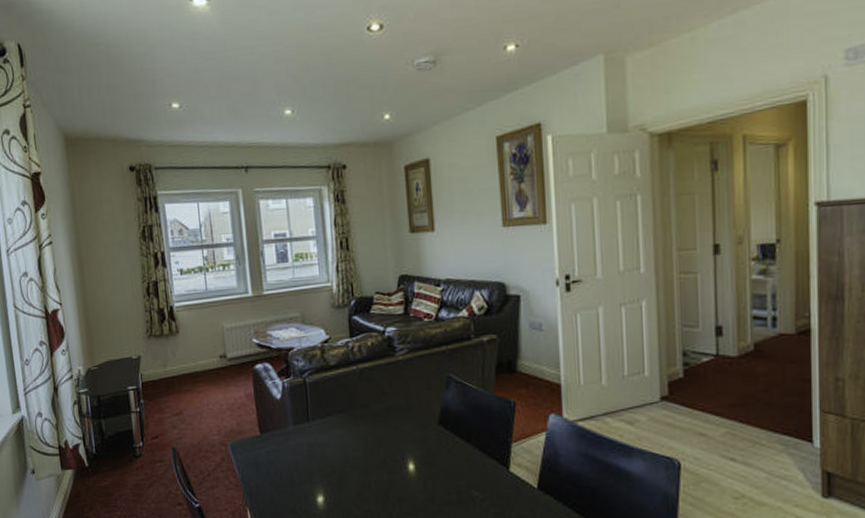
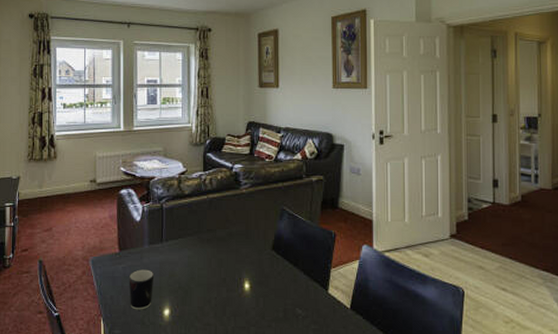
mug: none [273,453,303,498] -> present [128,269,155,310]

